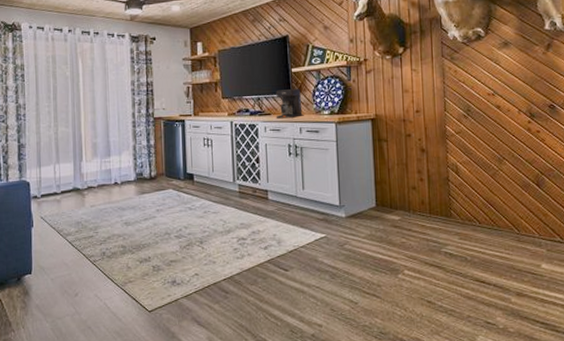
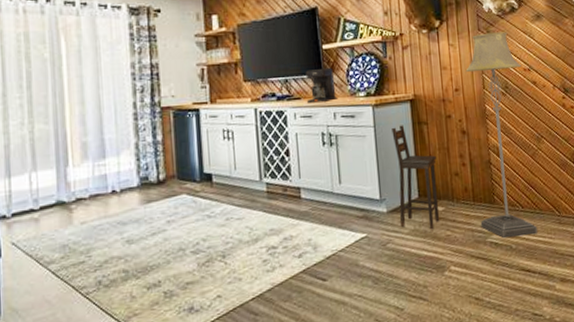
bar stool: none [353,141,395,235] -> present [392,125,439,229]
floor lamp: none [427,58,494,249] -> present [465,32,537,238]

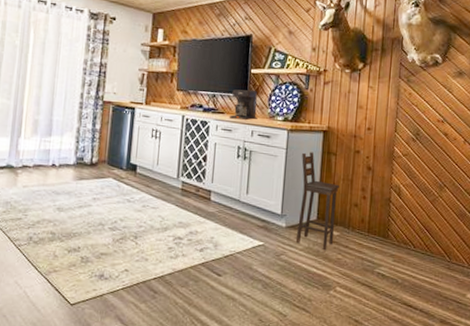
floor lamp: present [465,32,537,238] -> none [371,81,436,273]

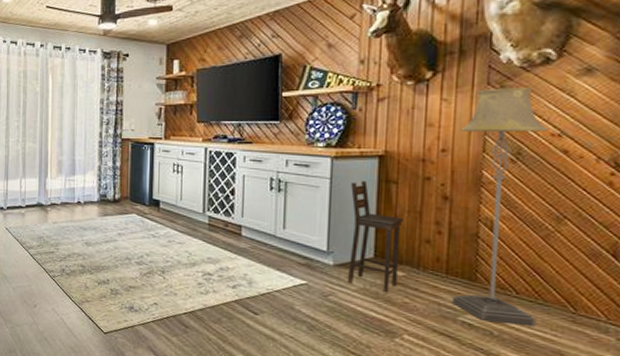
coffee maker: present [229,89,257,121] -> none [258,115,292,150]
floor lamp: none [371,81,436,273] -> present [451,87,549,326]

